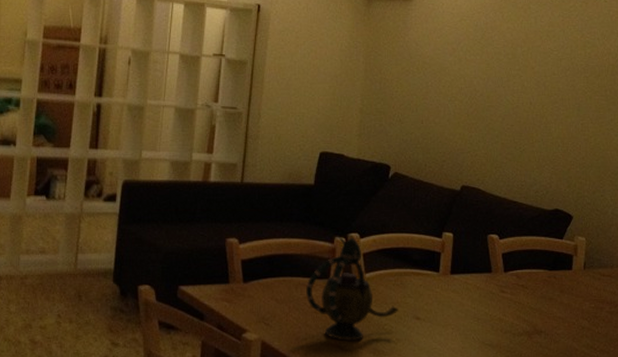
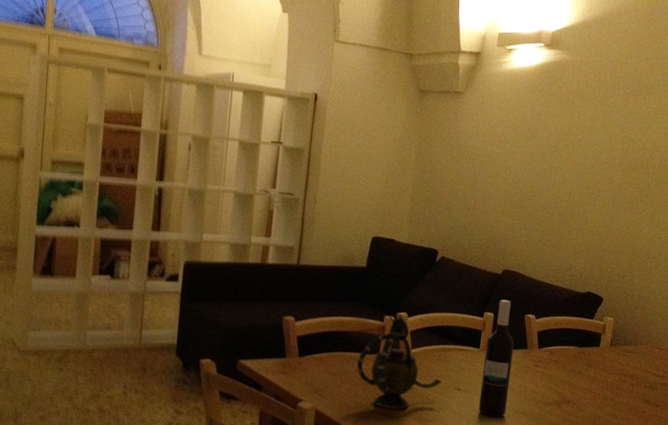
wine bottle: none [440,218,477,349] -> present [478,299,514,417]

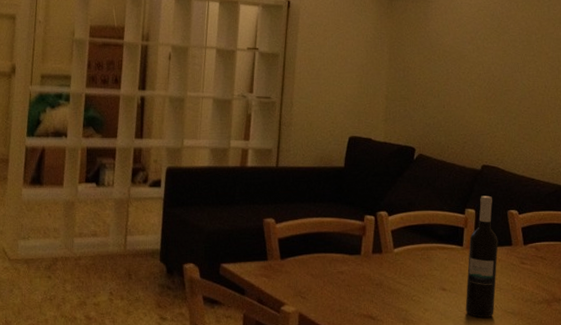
teapot: present [357,316,441,409] -> none [339,215,426,311]

